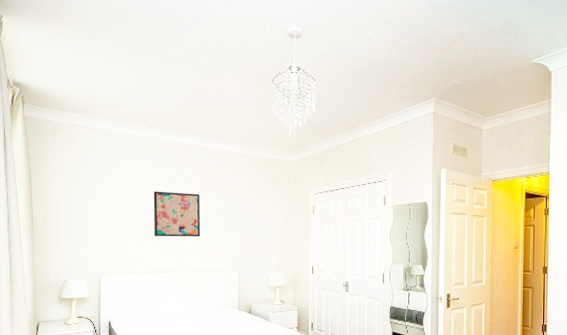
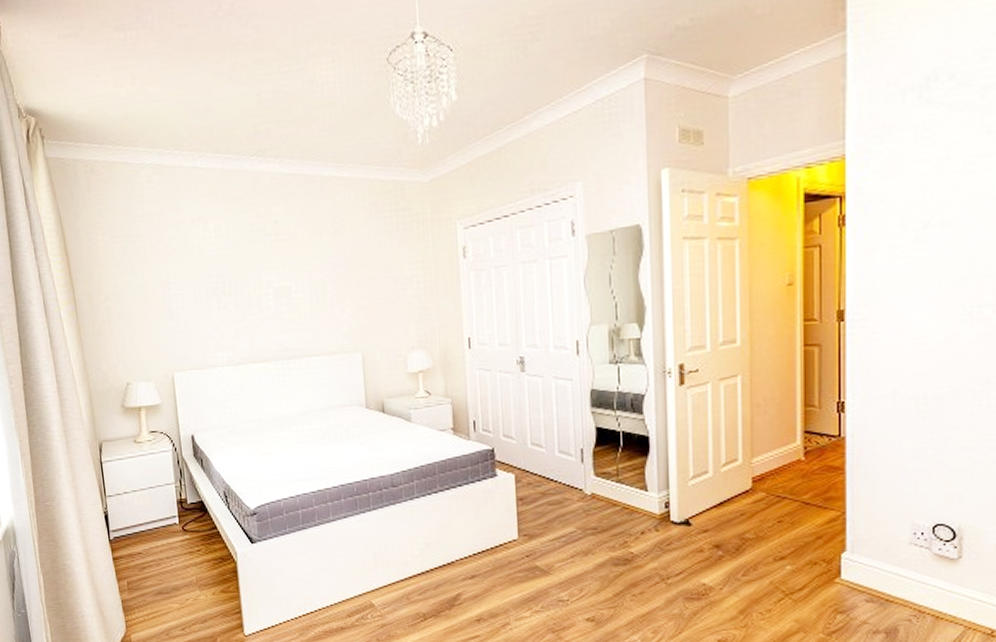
wall art: present [153,191,201,237] -> none [231,244,303,313]

